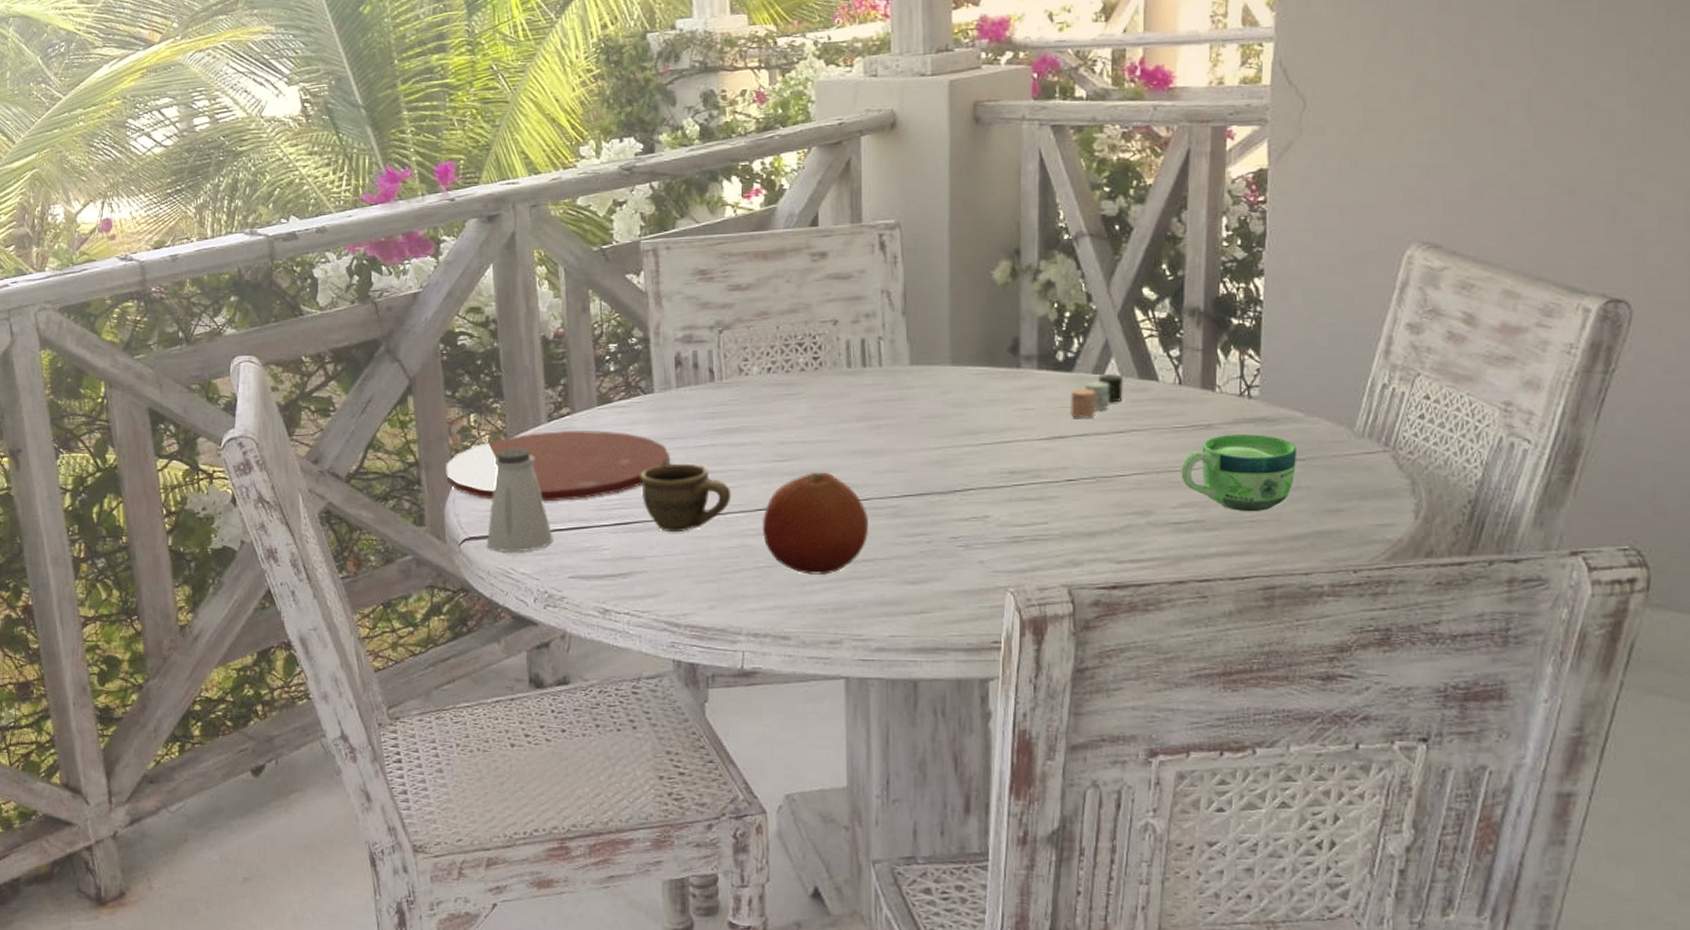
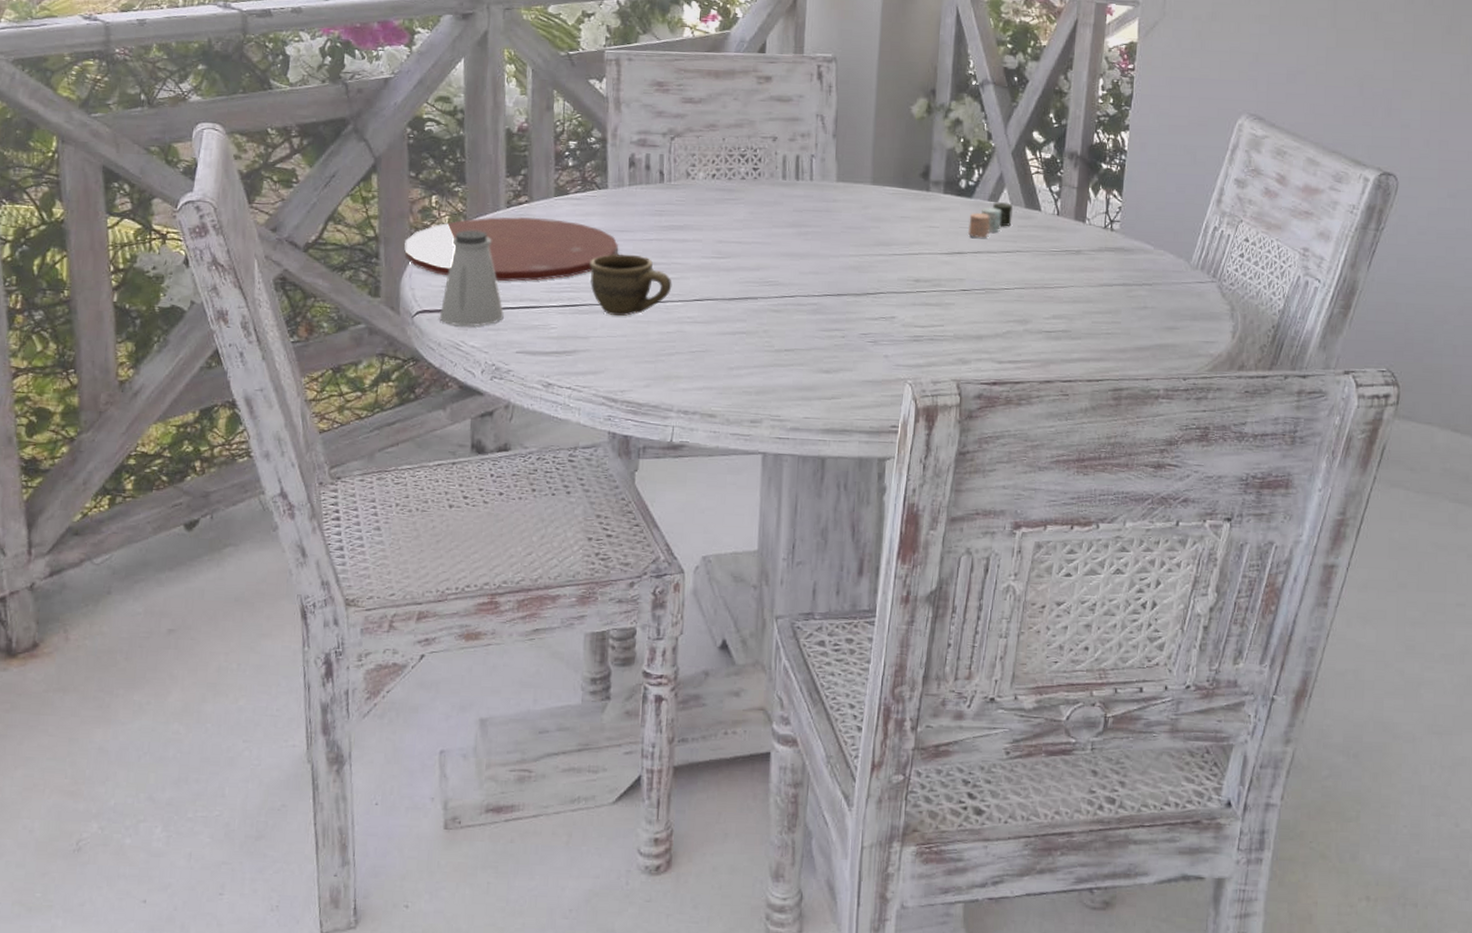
fruit: present [763,472,869,575] -> none [698,269,793,361]
cup: present [1180,434,1298,512] -> none [1054,260,1146,326]

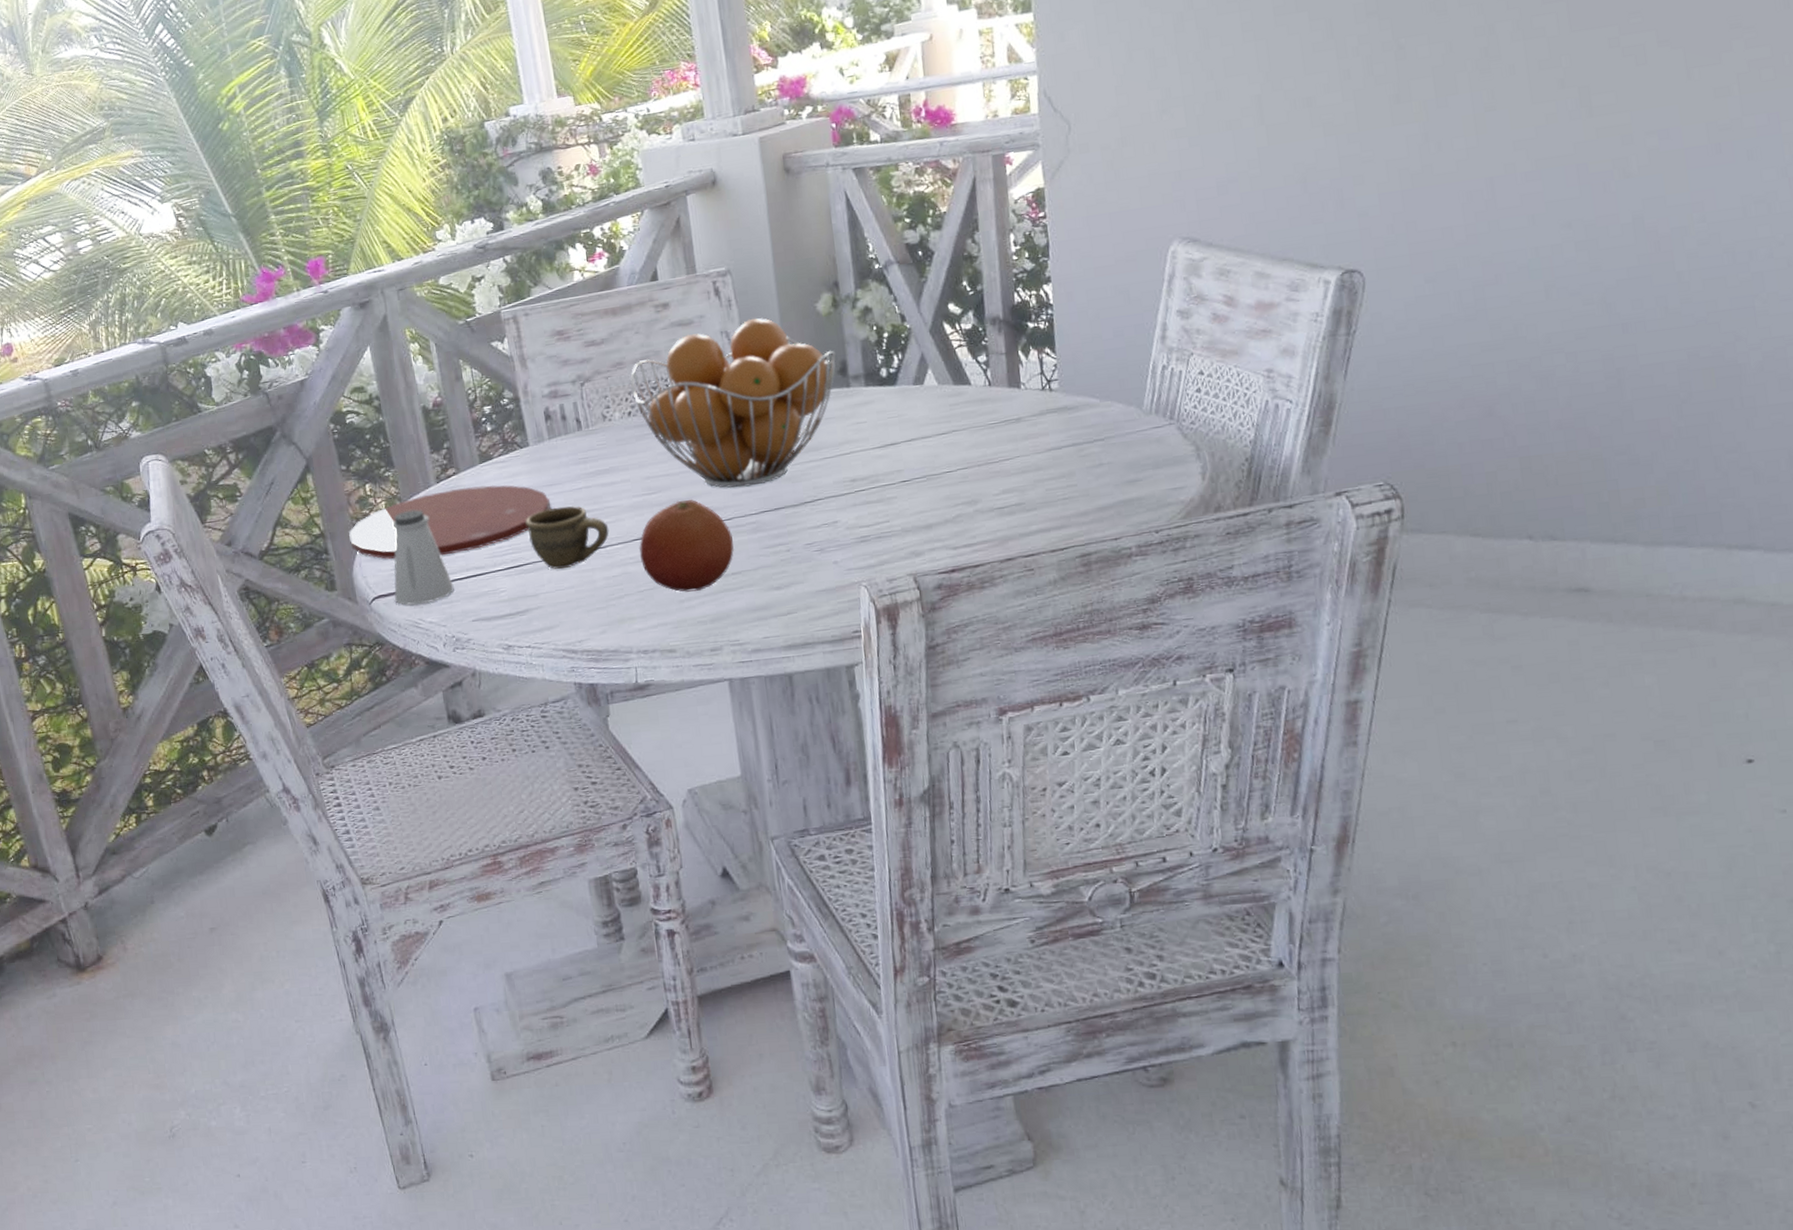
fruit: none [698,269,793,361] -> present [639,500,734,592]
fruit basket: none [719,108,922,268] -> present [630,318,836,488]
candle: present [968,202,1013,238] -> none [896,383,942,426]

